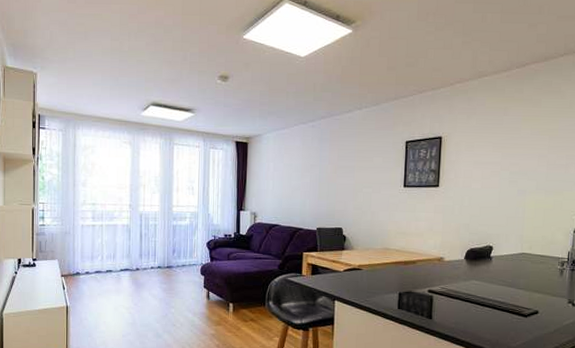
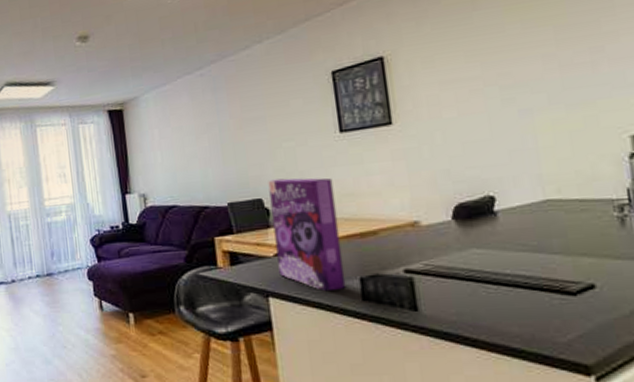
cereal box: none [345,215,393,300] -> present [268,177,346,292]

